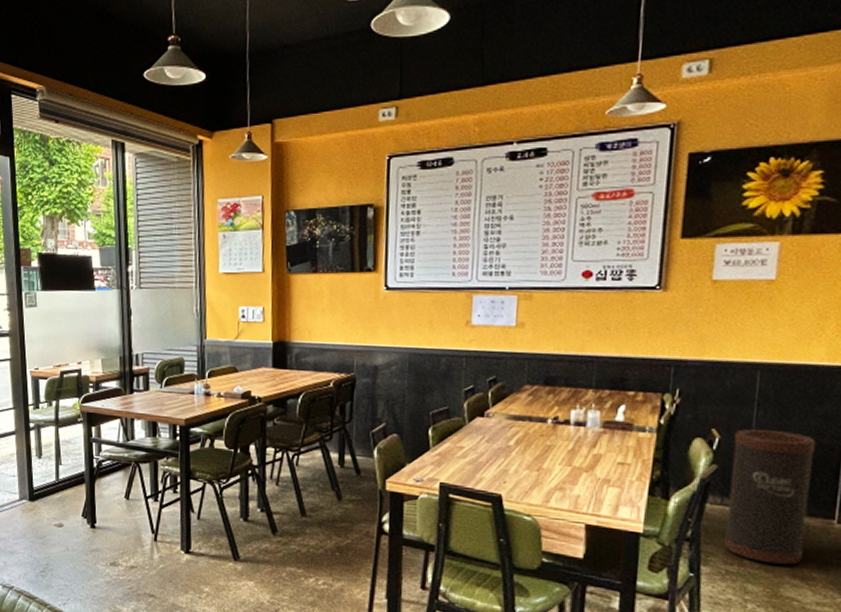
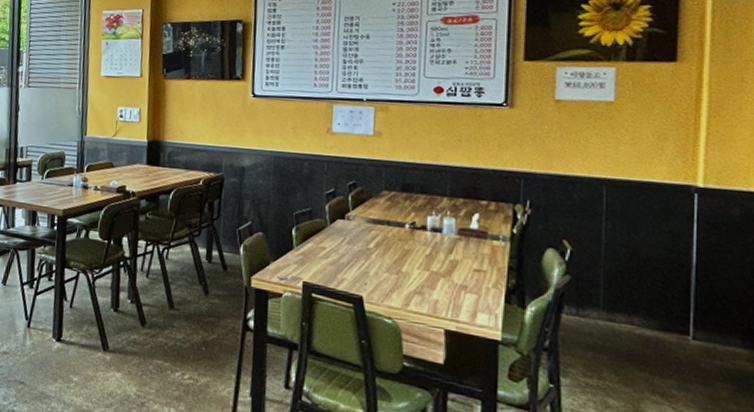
trash can: present [724,429,816,565] -> none [582,241,665,380]

